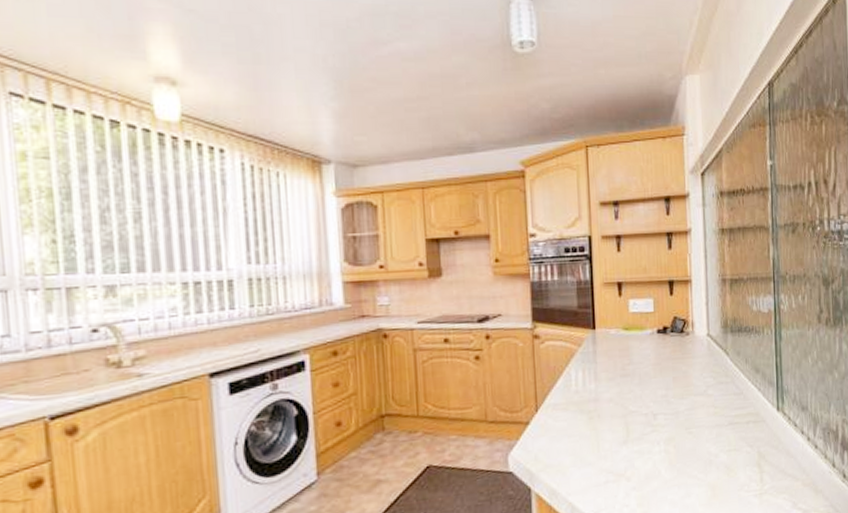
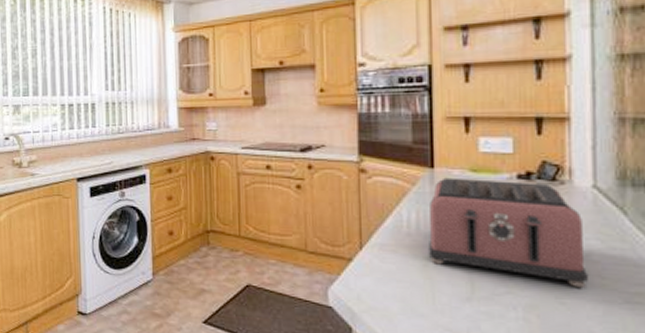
toaster: none [592,335,706,418] -> present [428,177,588,287]

